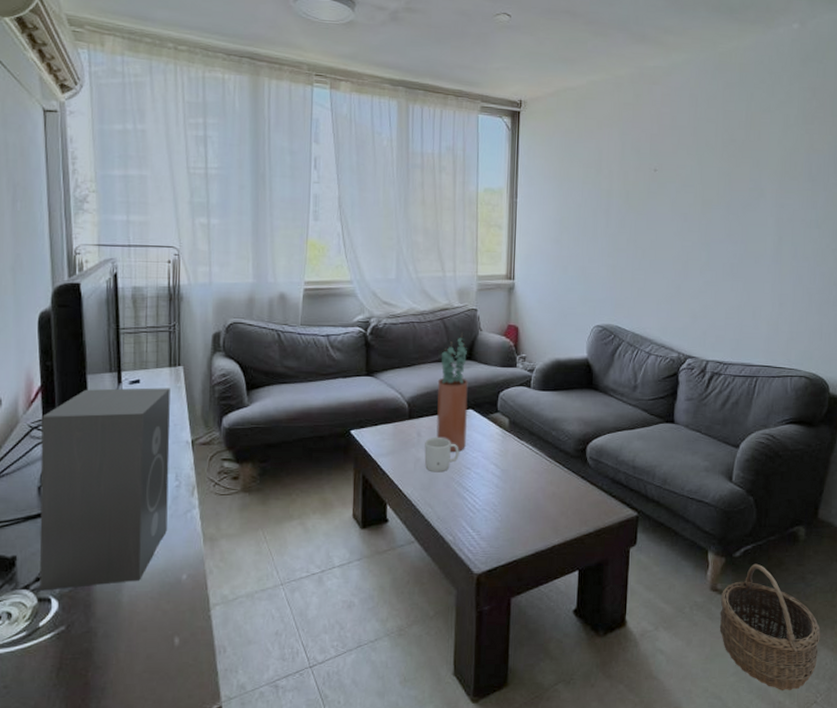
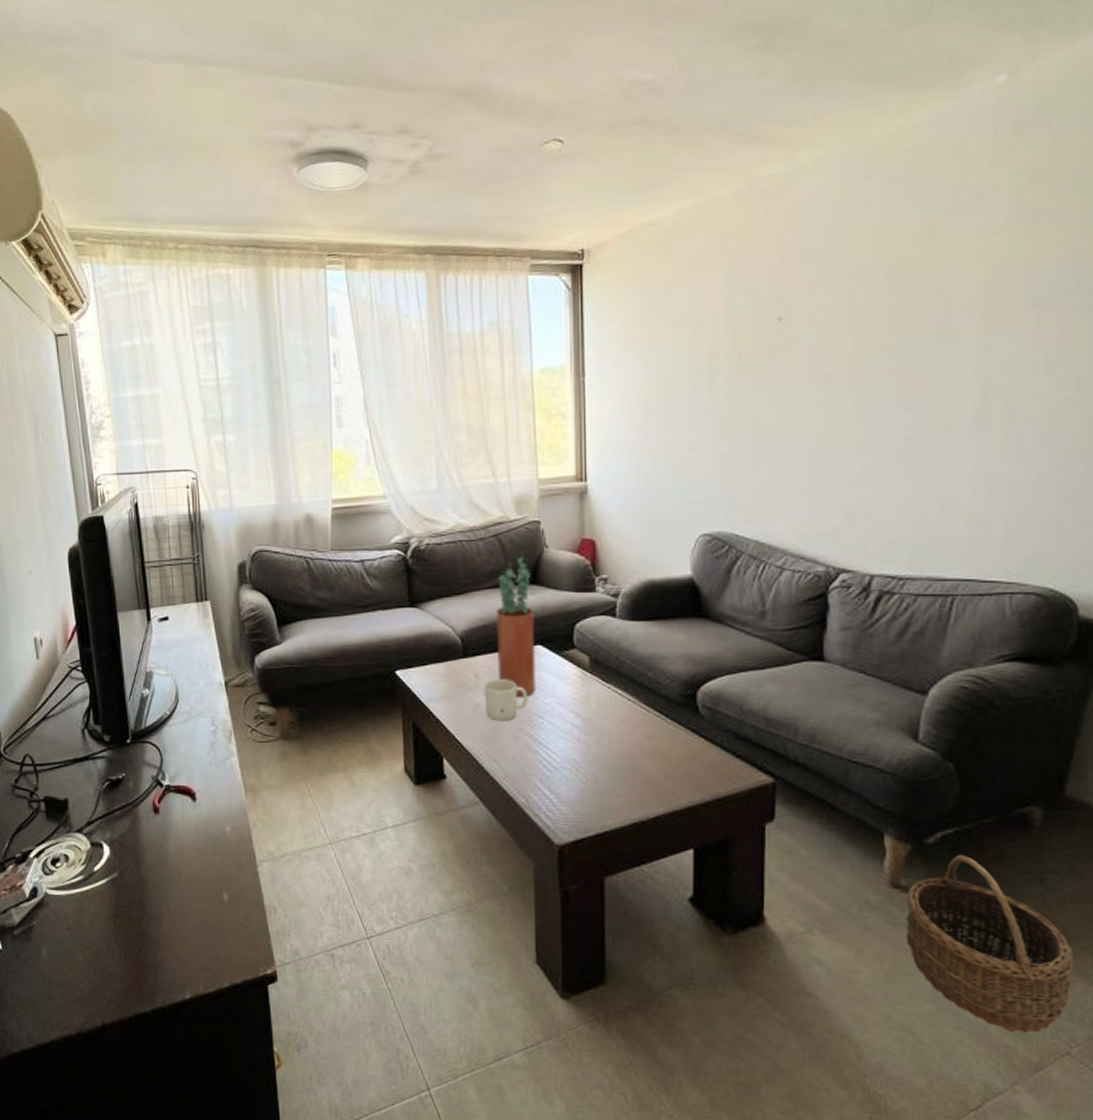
speaker: present [39,387,170,591] -> none [80,625,207,835]

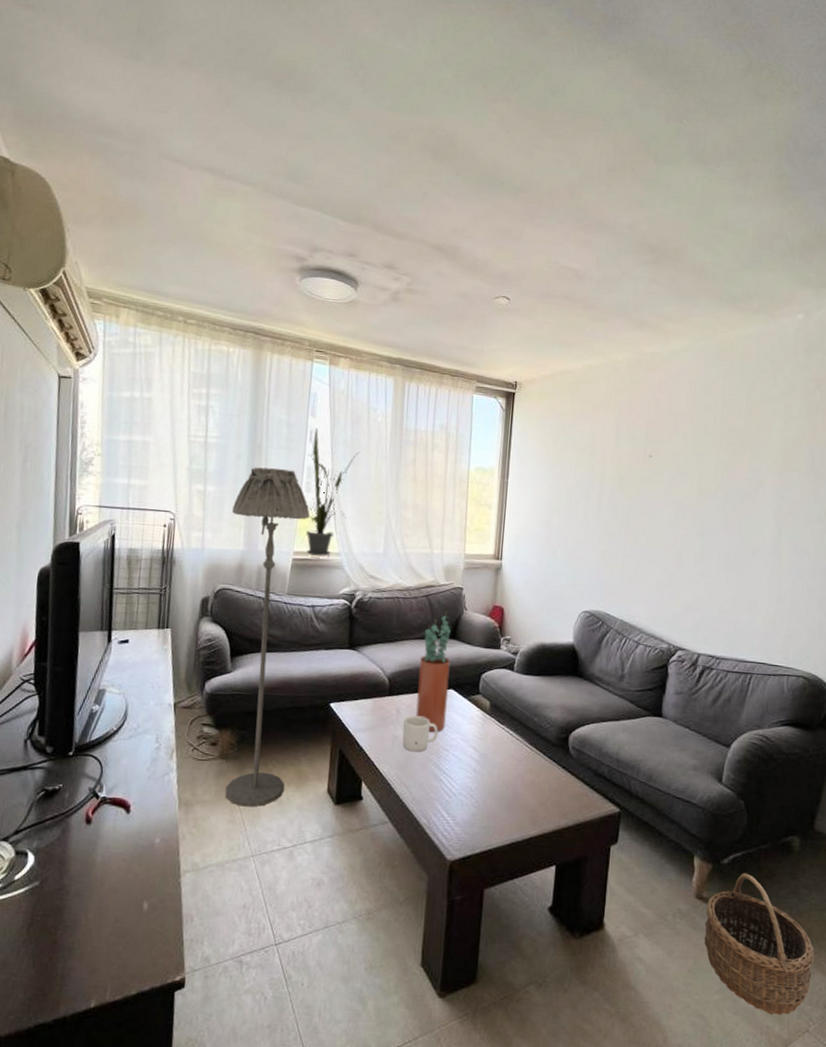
floor lamp: none [257,404,356,791] -> present [225,467,310,807]
house plant: none [337,349,395,503] -> present [305,428,360,557]

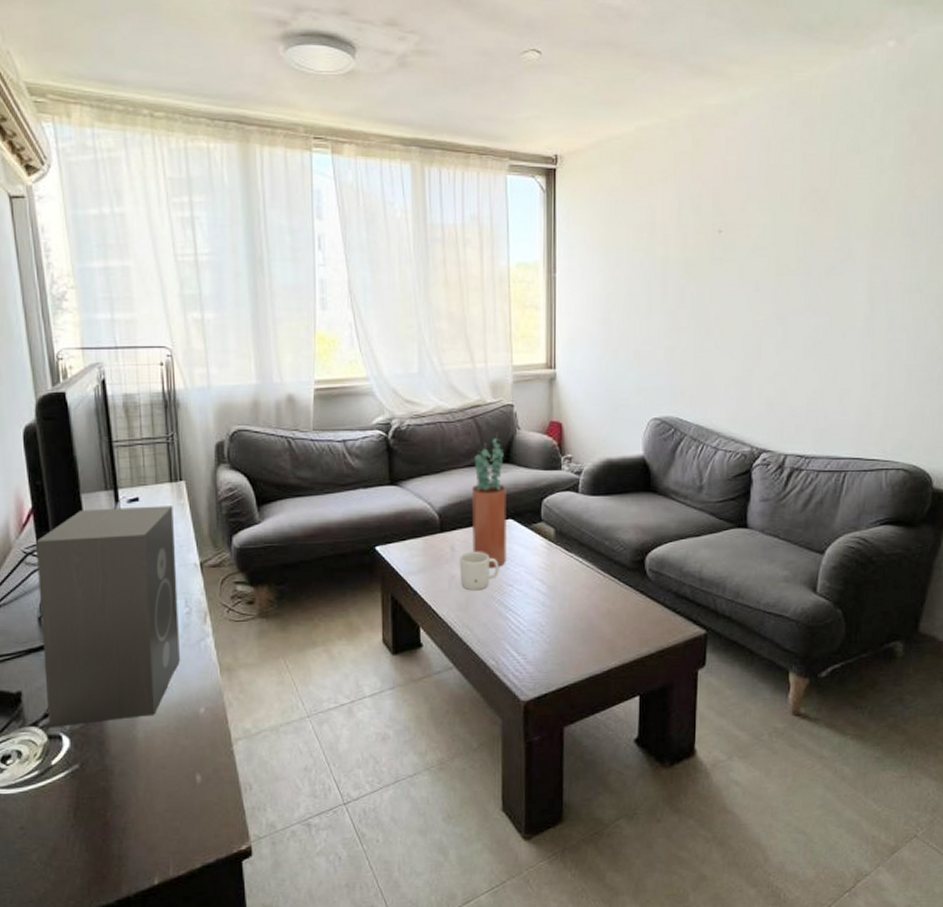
speaker: none [18,646,157,844] -> present [36,506,180,728]
floor lamp: present [225,467,310,807] -> none [238,285,335,666]
house plant: present [305,428,360,557] -> none [322,232,379,384]
wicker basket: present [704,873,815,1015] -> none [803,684,922,824]

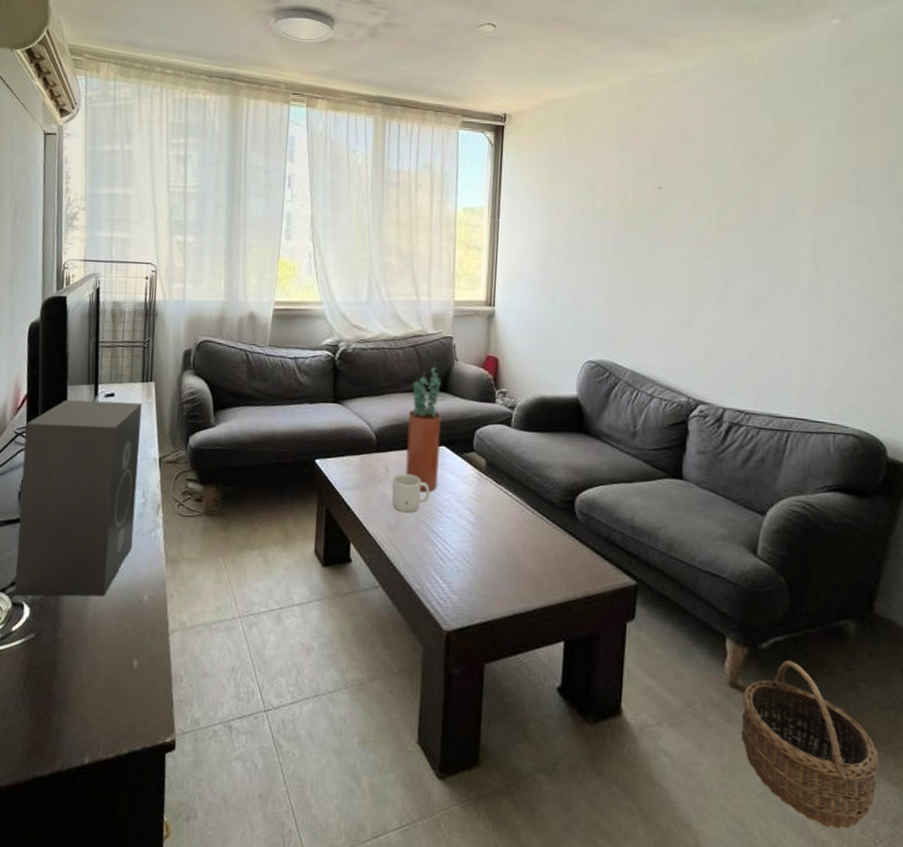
wicker basket: none [803,684,922,824] -> present [740,660,879,828]

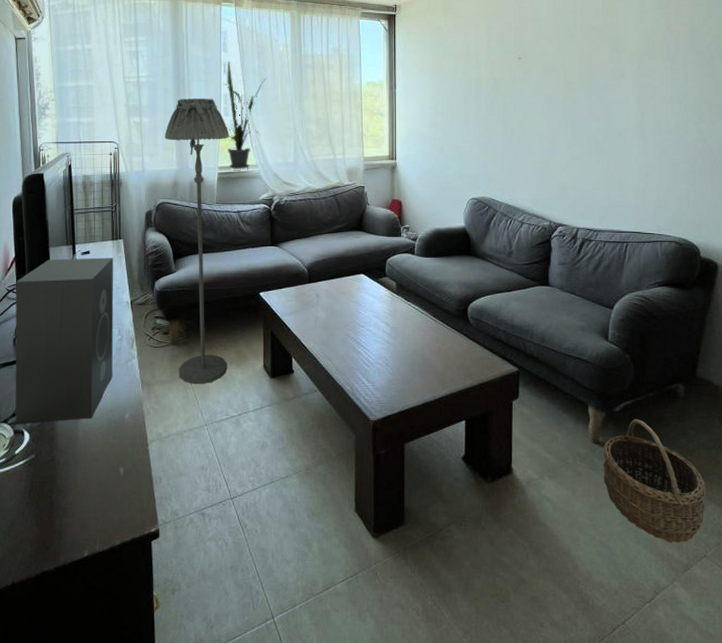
floor lamp: none [211,216,290,567] -> present [165,98,229,384]
house plant: none [286,173,340,307] -> present [226,61,267,170]
mug: present [392,473,430,513] -> none [323,298,353,330]
vase: present [405,361,442,492] -> none [332,206,360,312]

